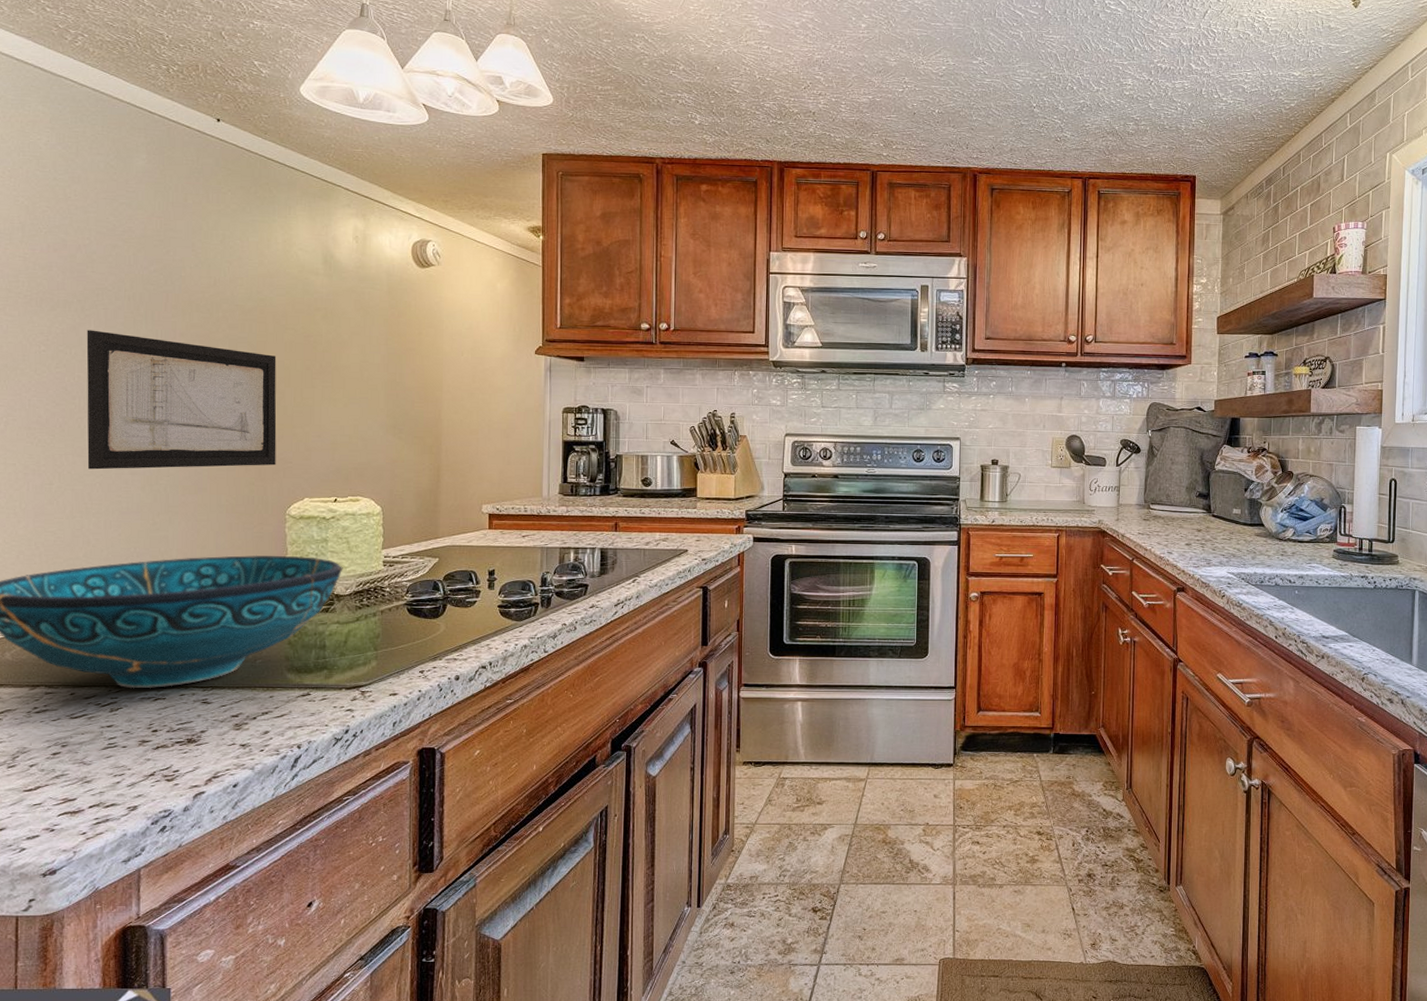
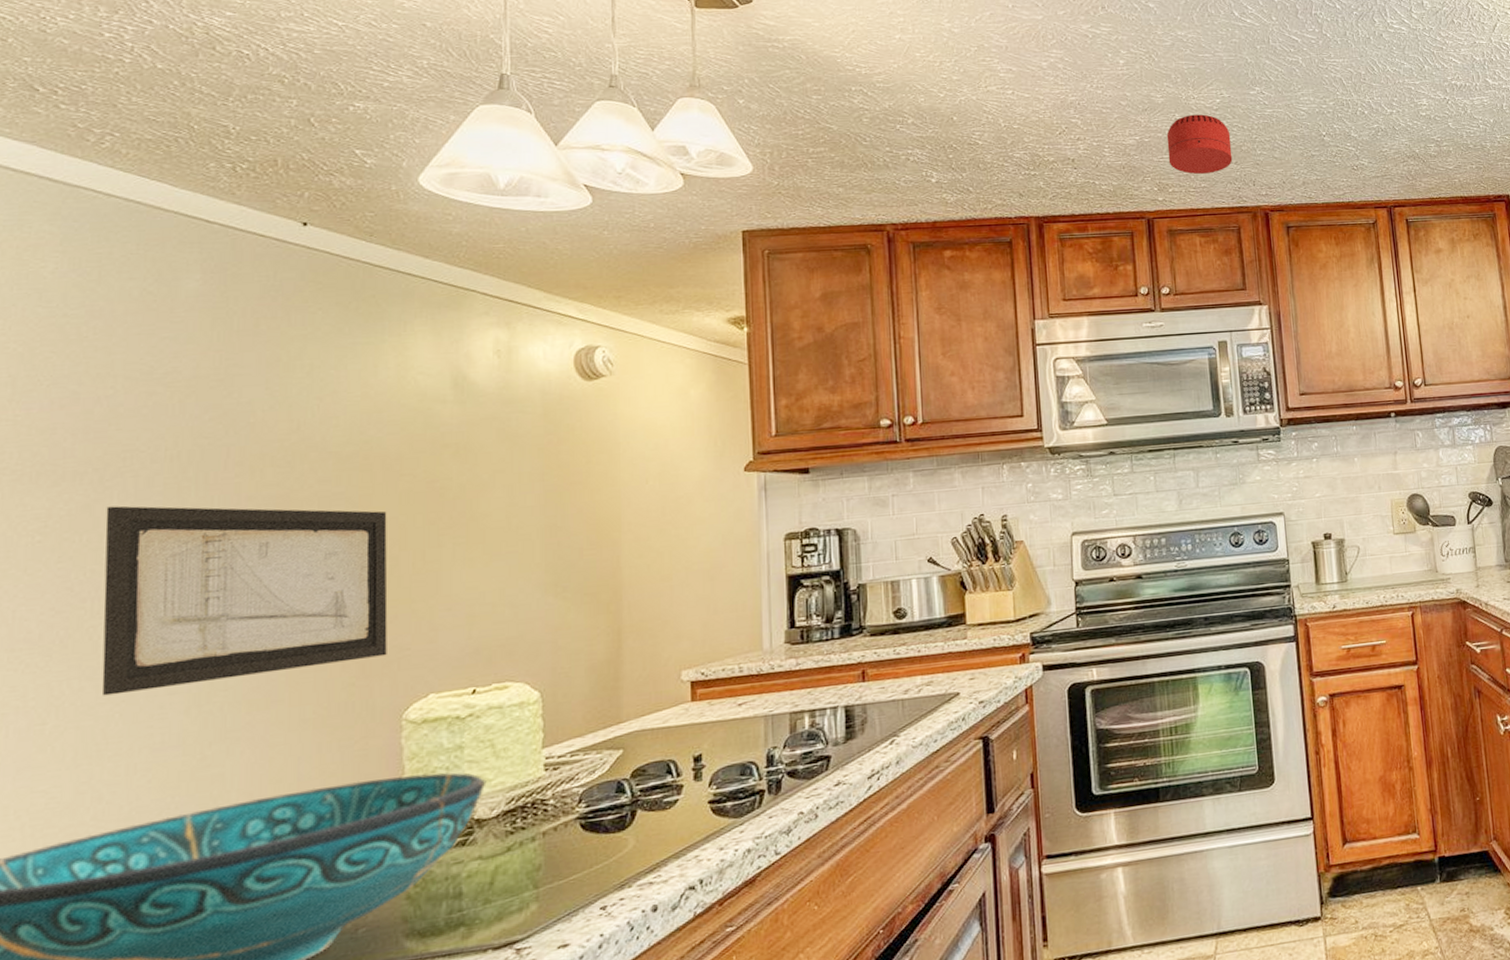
smoke detector: none [895,79,951,135] -> present [1166,114,1233,175]

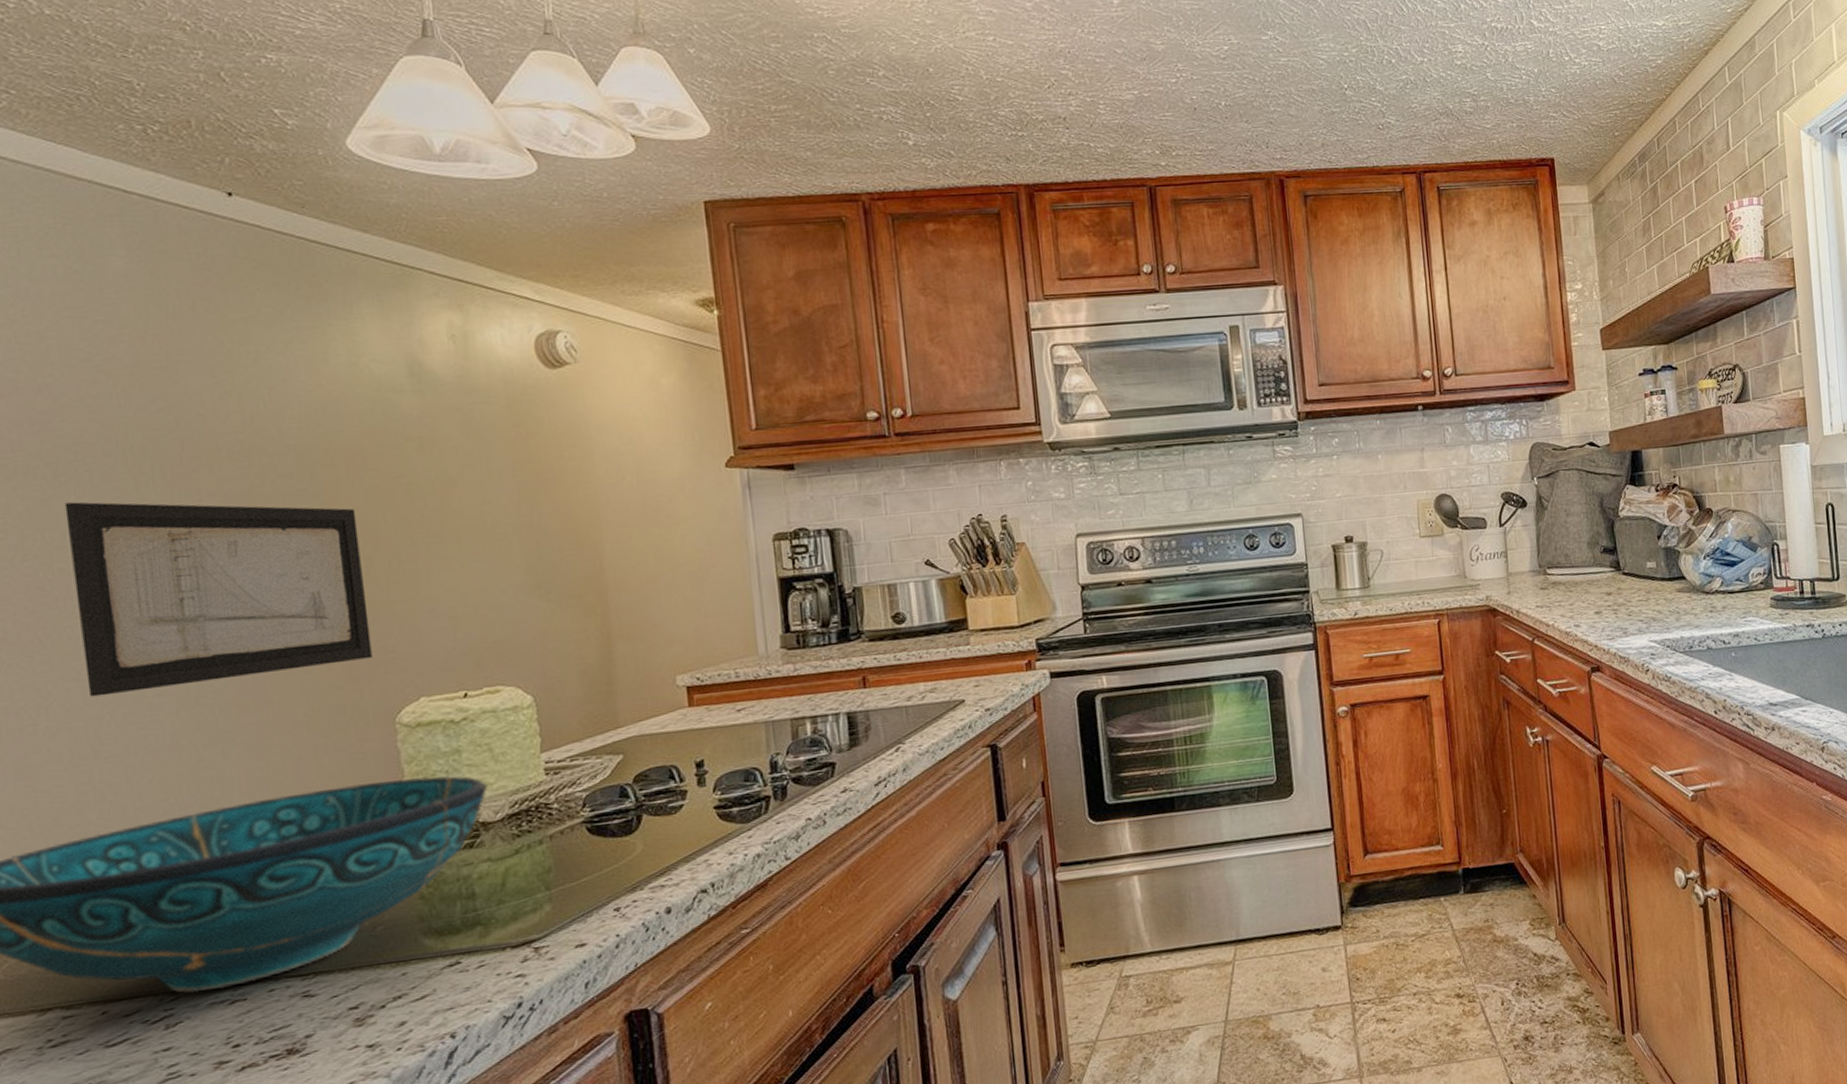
smoke detector: present [1166,114,1233,175] -> none [1168,64,1243,135]

